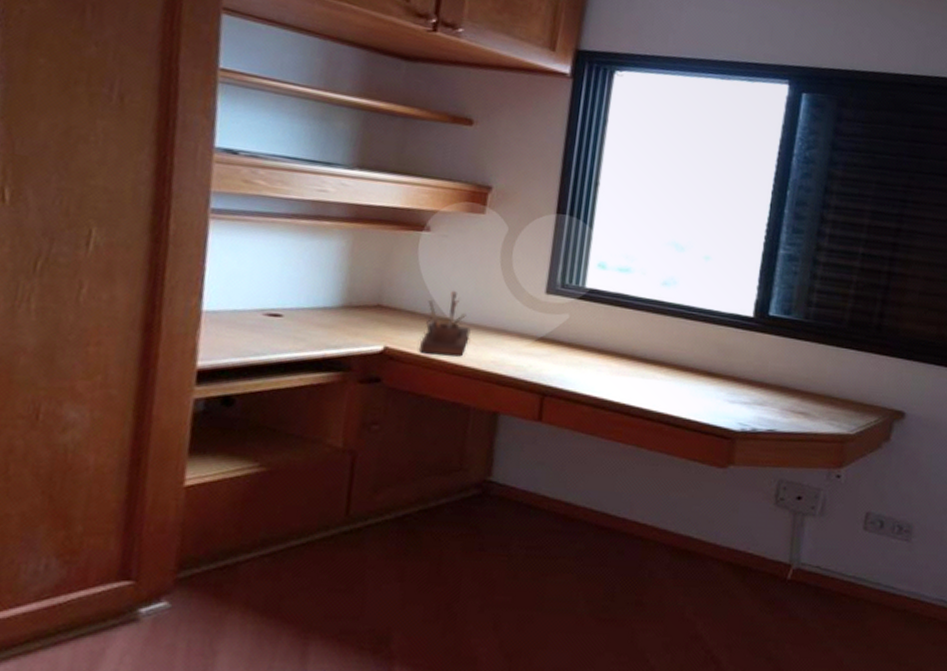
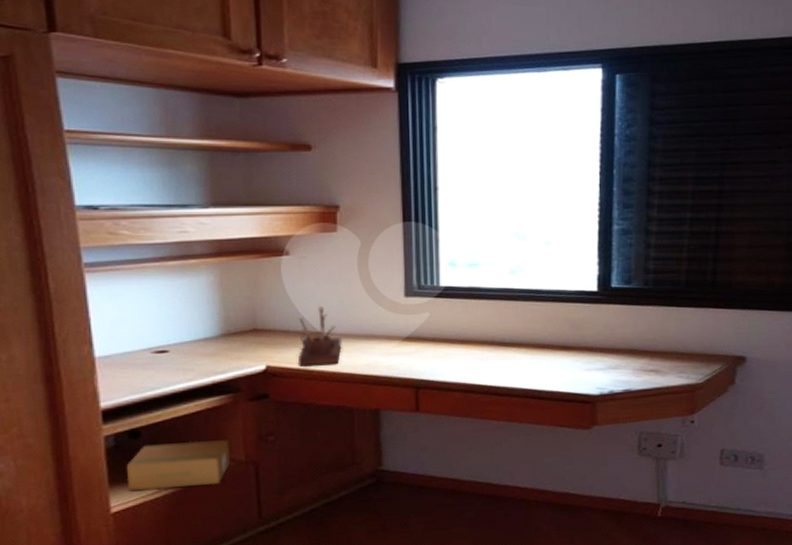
box: none [208,415,329,471] -> present [126,440,231,492]

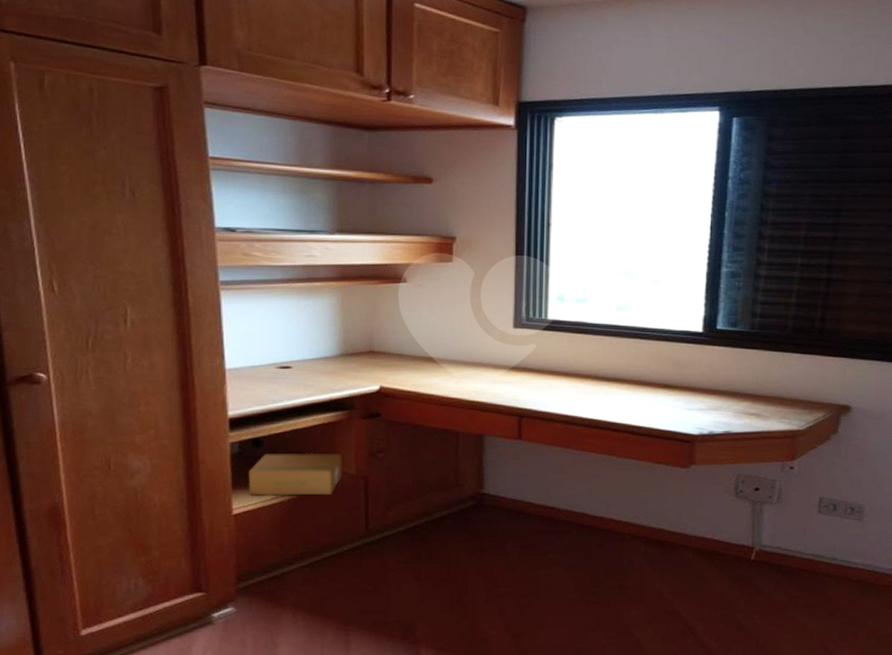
desk organizer: present [297,307,342,367] -> none [409,333,452,390]

